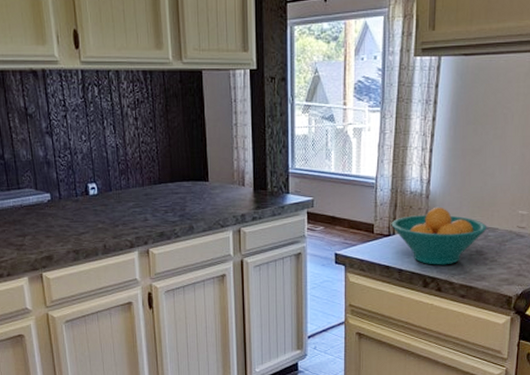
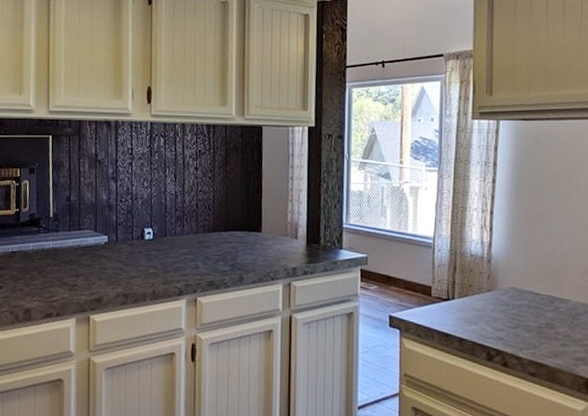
fruit bowl: present [391,206,487,265] -> none [450,272,557,338]

